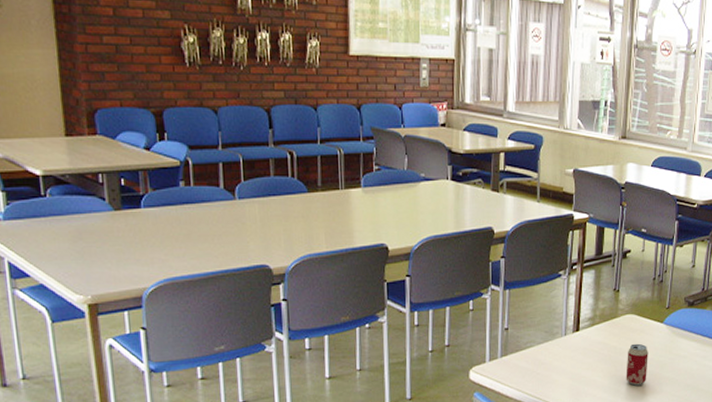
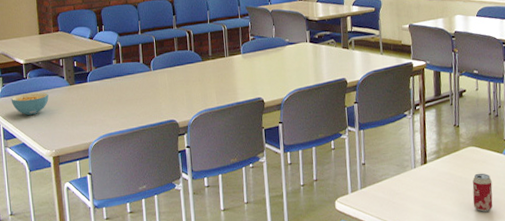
cereal bowl: none [20,217,81,248] -> present [11,92,49,116]

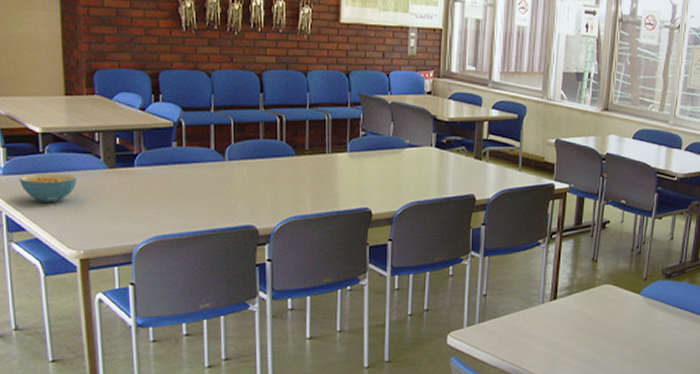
beverage can: present [472,173,493,212] -> none [601,313,625,356]

